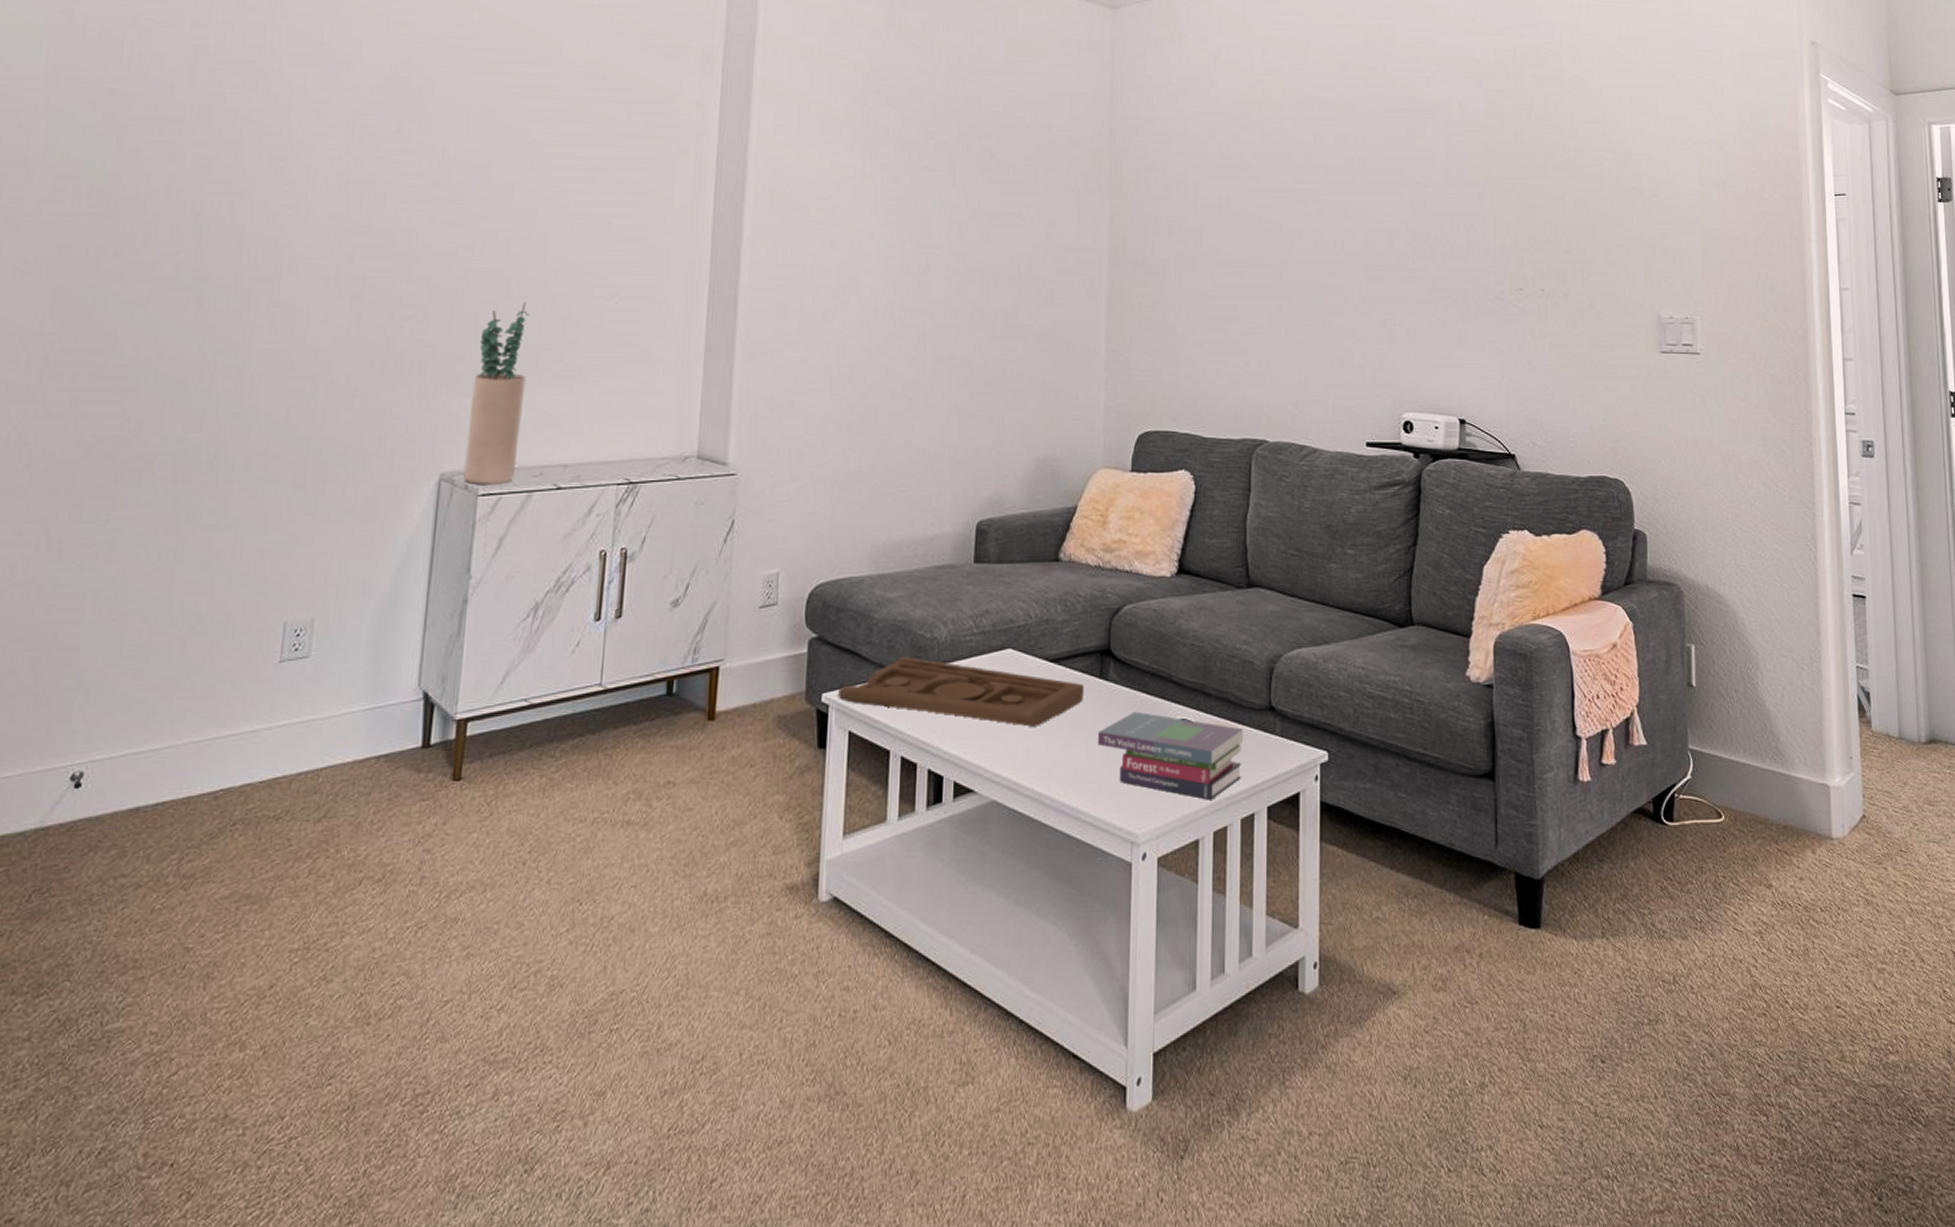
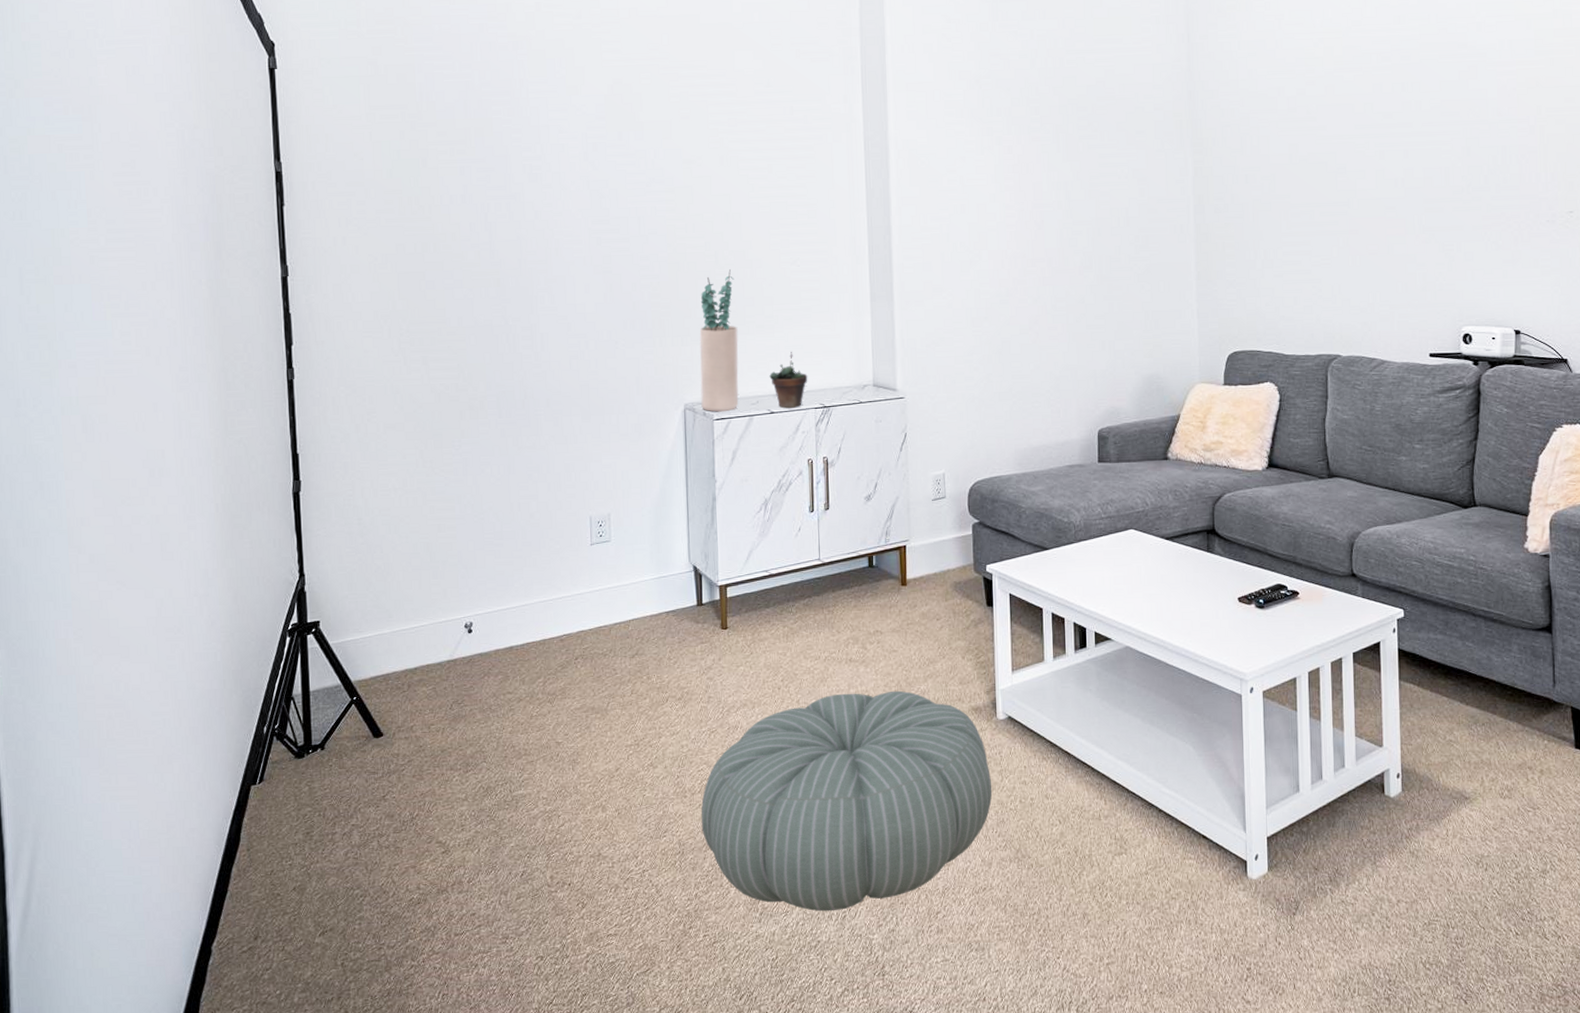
pouf: none [386,864,804,1188] -> present [701,690,993,912]
succulent plant: none [561,409,613,484] -> present [769,351,808,409]
decorative tray: present [838,656,1084,727] -> none [999,536,1195,590]
books: present [1097,711,1244,800] -> none [1208,578,1331,647]

